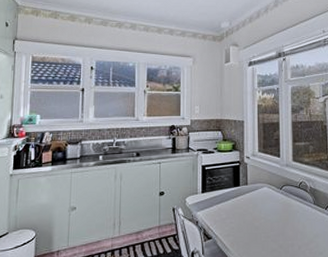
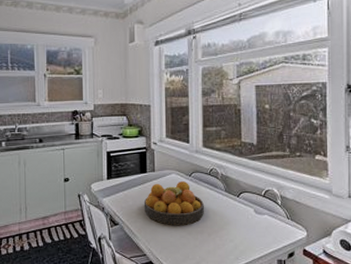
fruit bowl: none [236,194,294,238] -> present [143,181,204,225]

